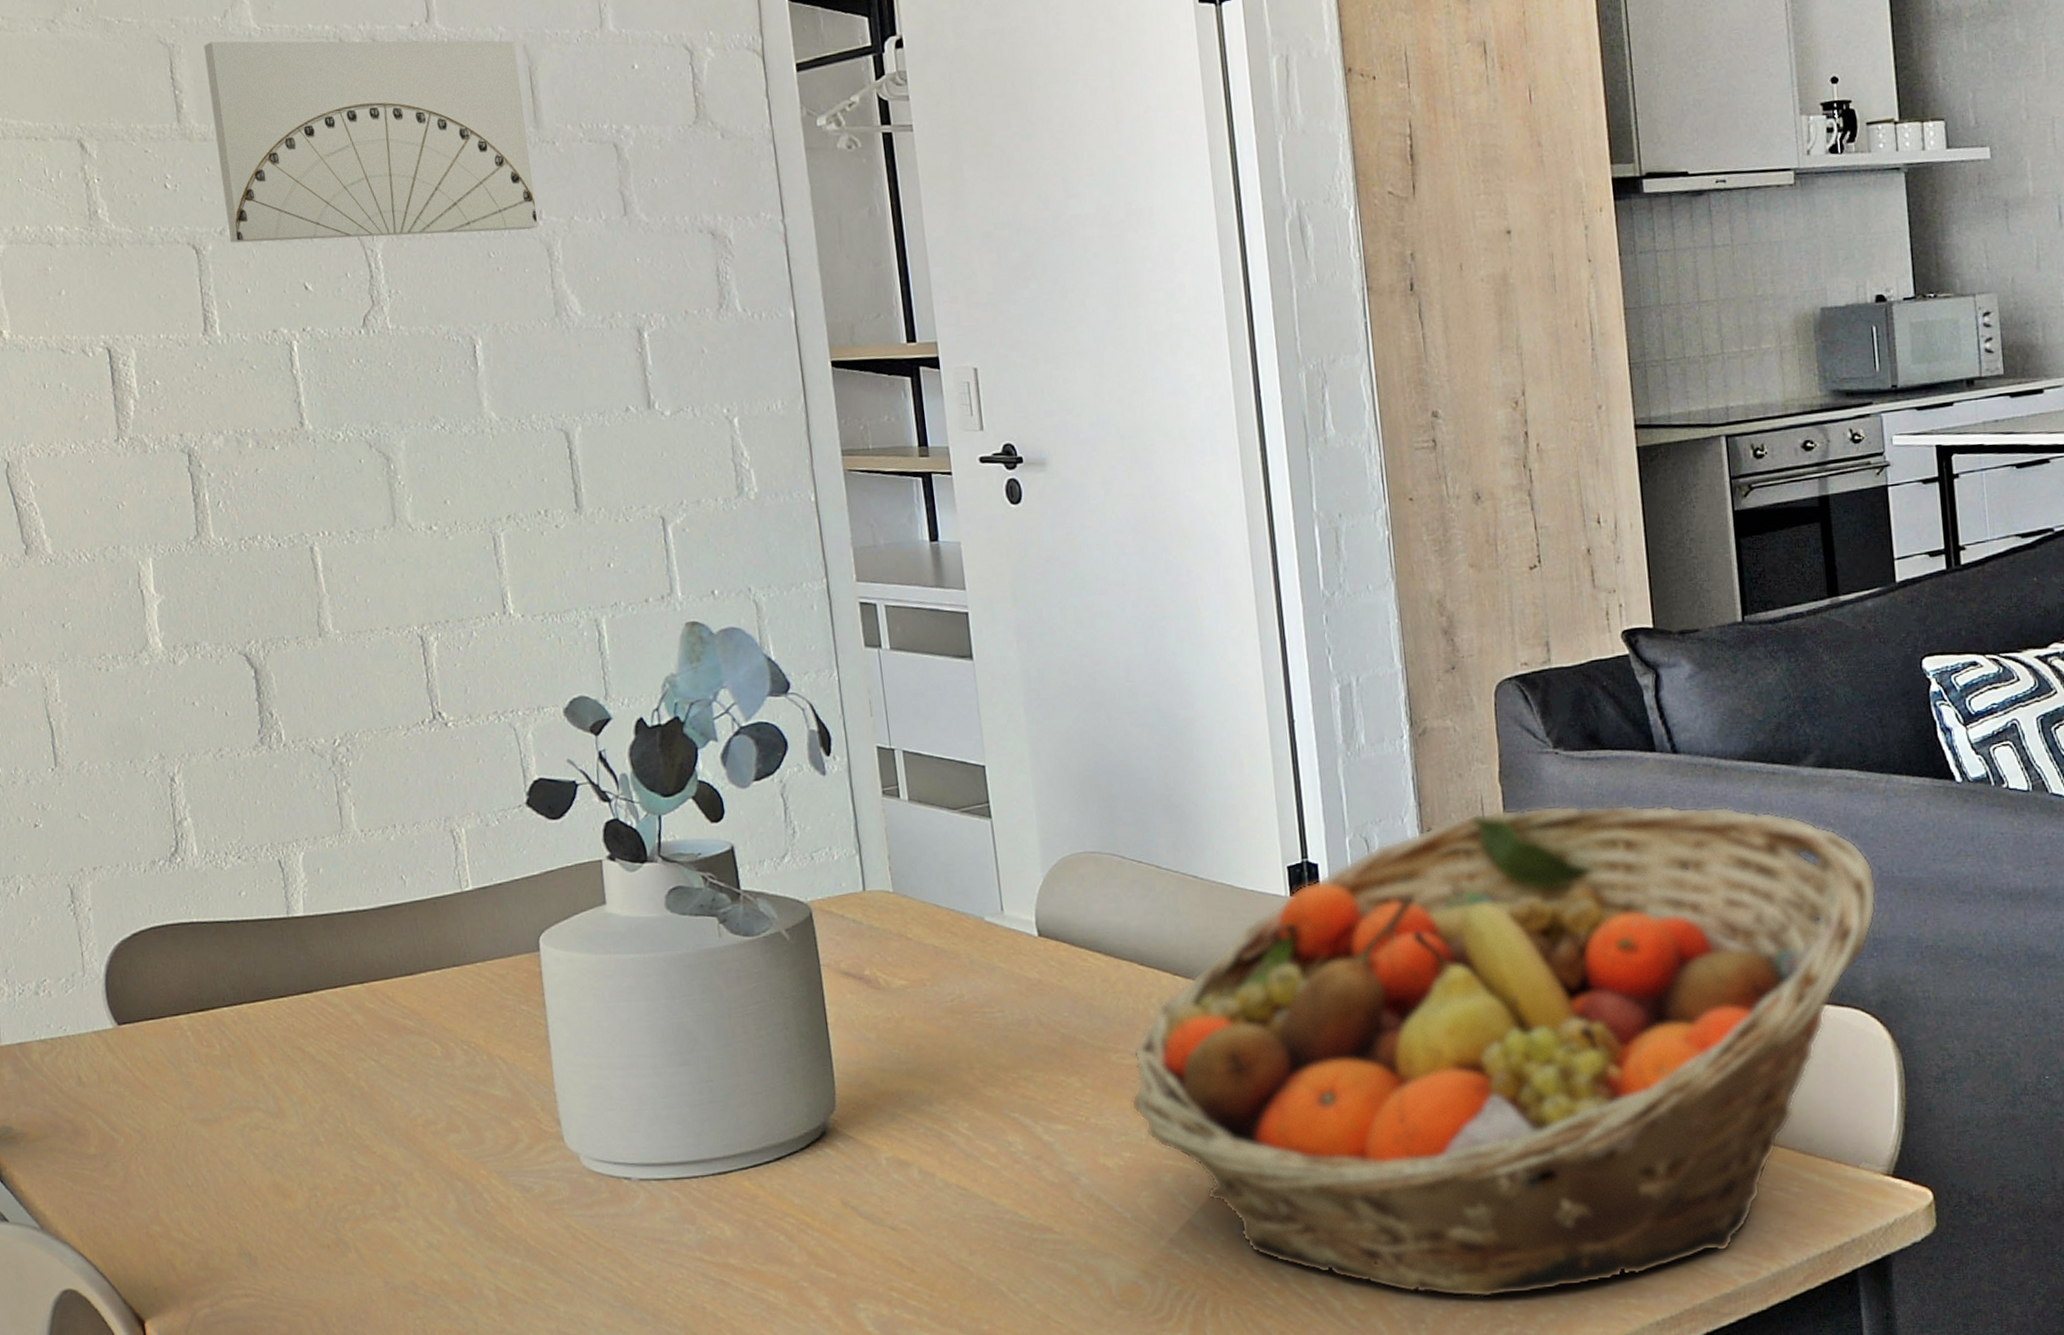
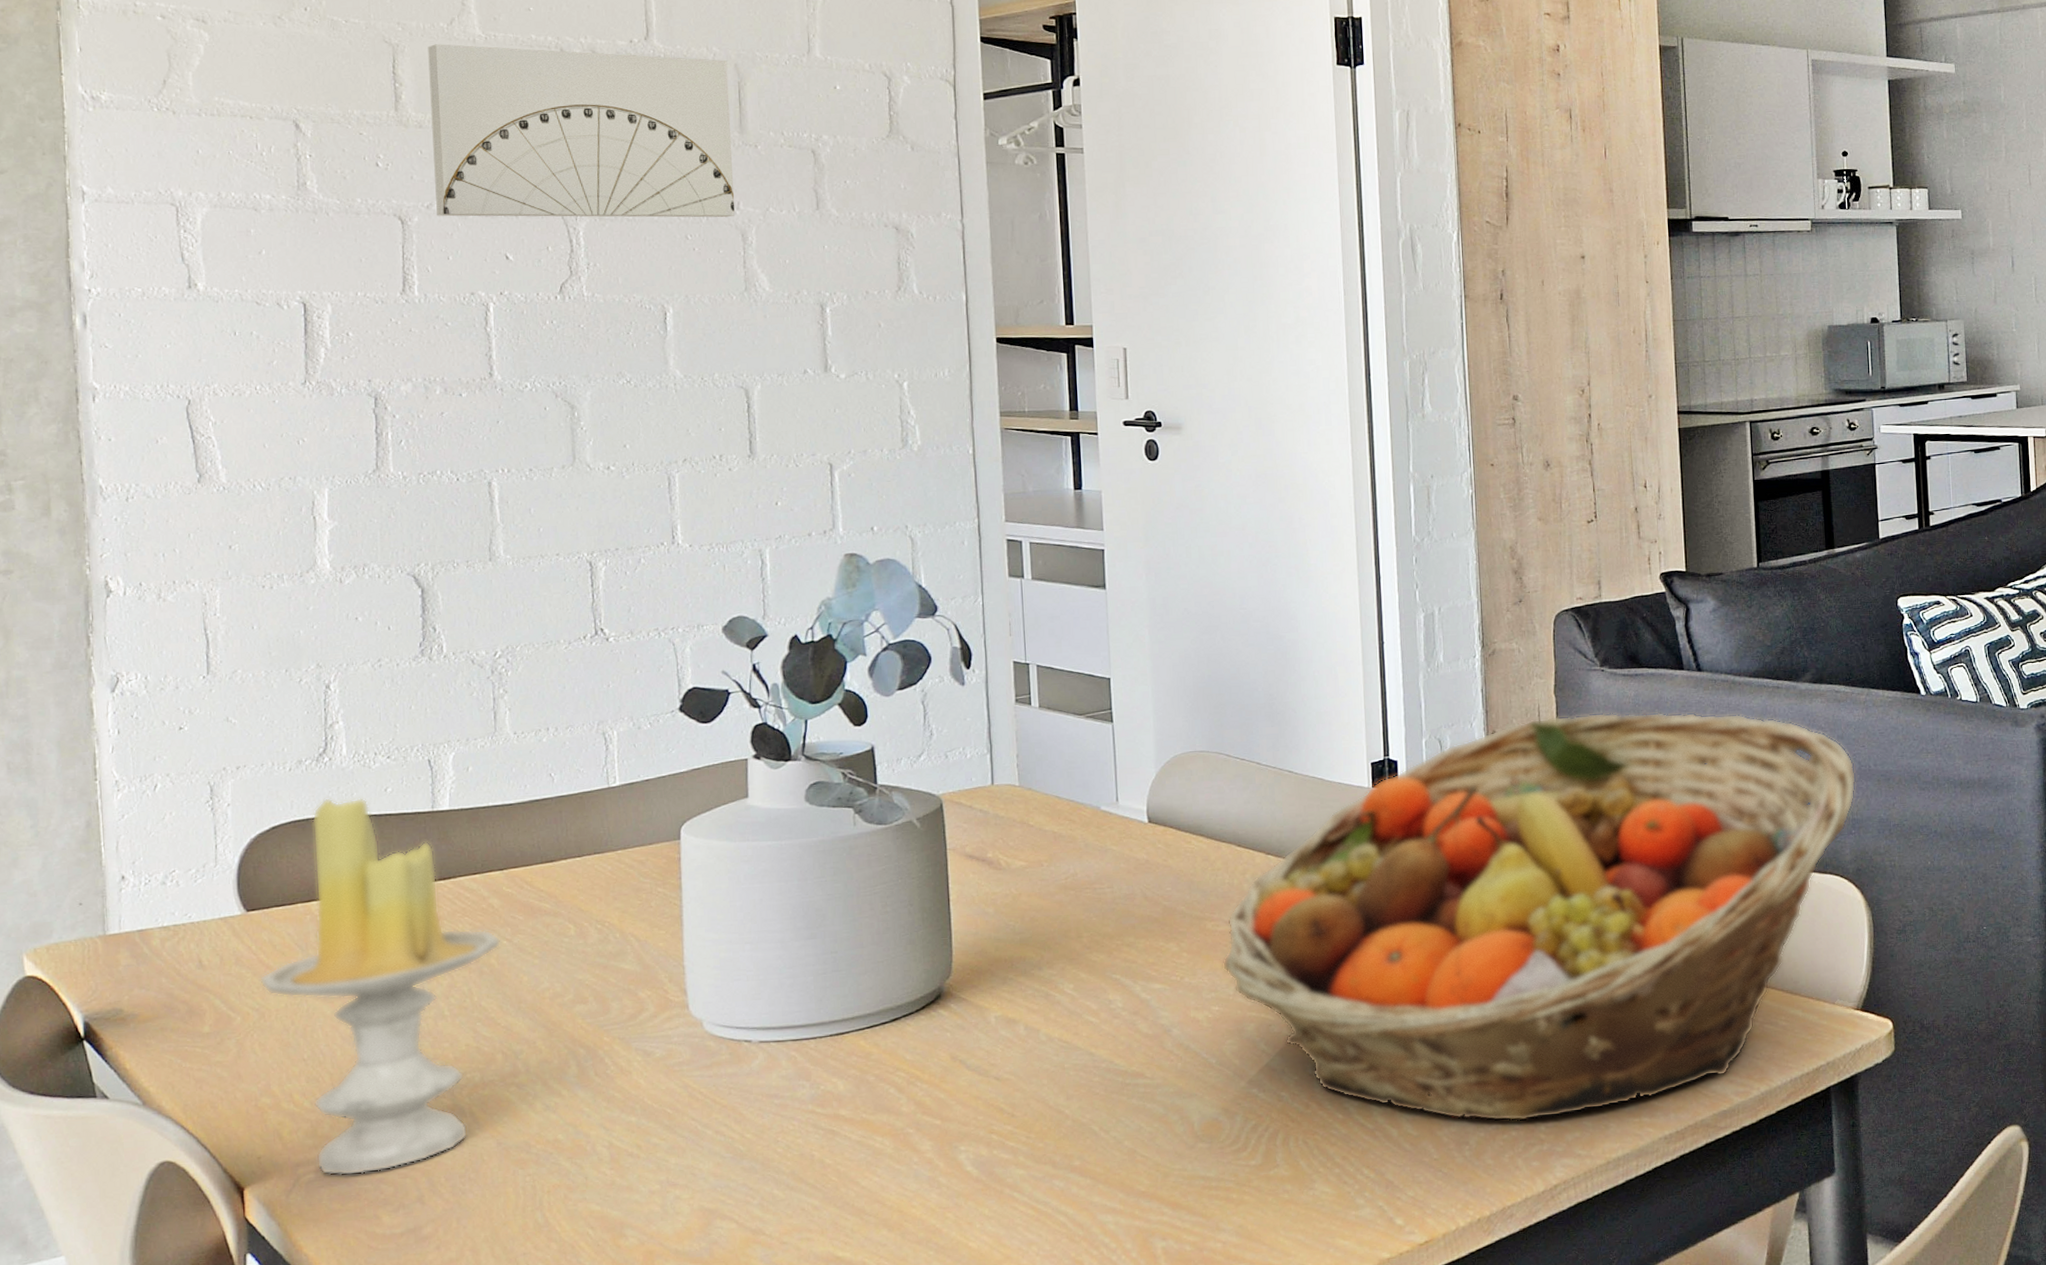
candle: none [137,902,369,1312] -> present [259,798,501,1176]

